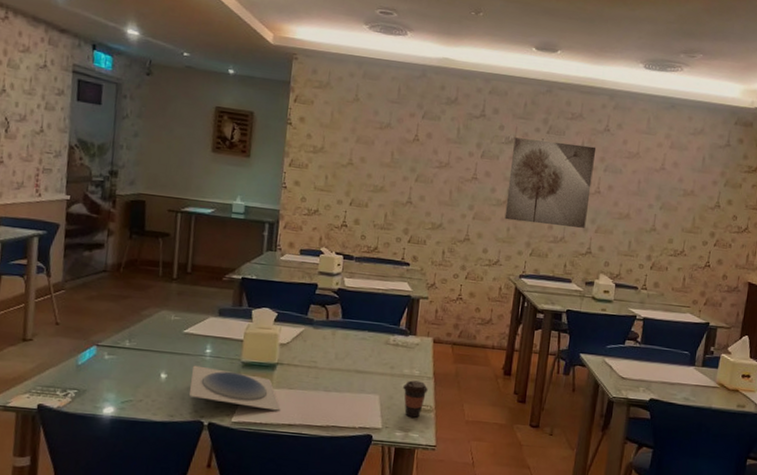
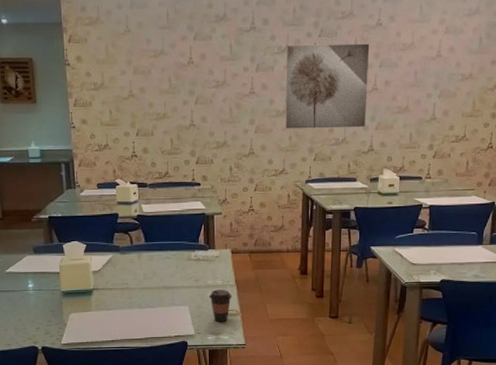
plate: present [190,365,281,411] -> none [20,299,103,330]

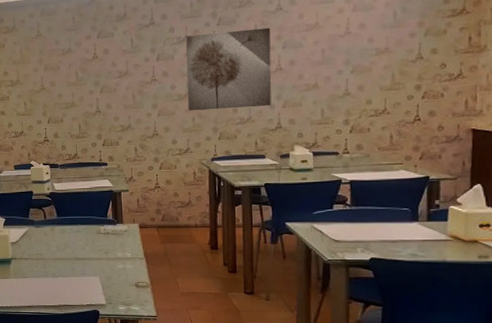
coffee cup: present [209,289,232,322] -> none [119,262,141,293]

